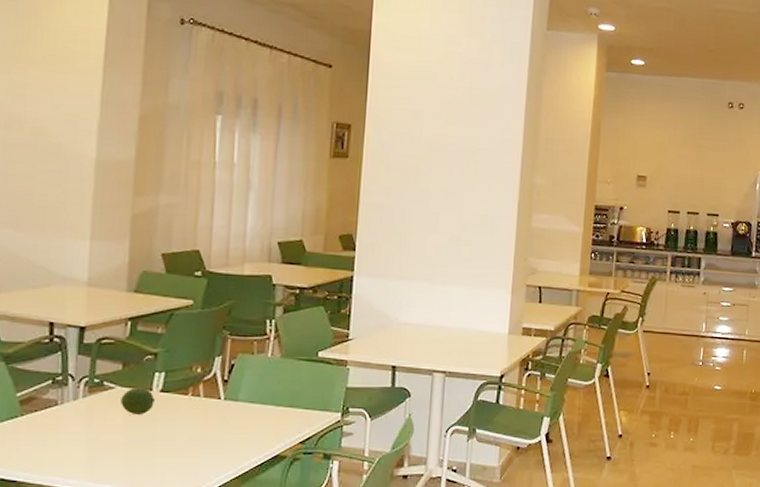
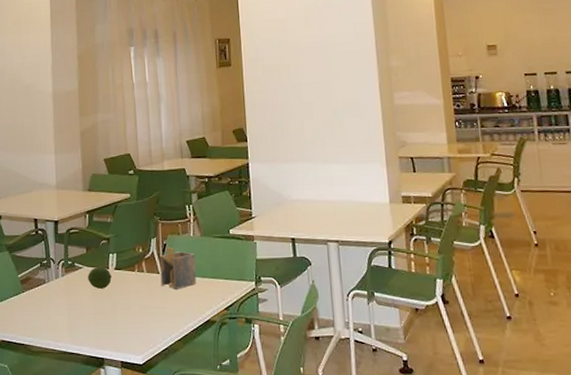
napkin holder: none [221,367,270,418] -> present [159,246,197,289]

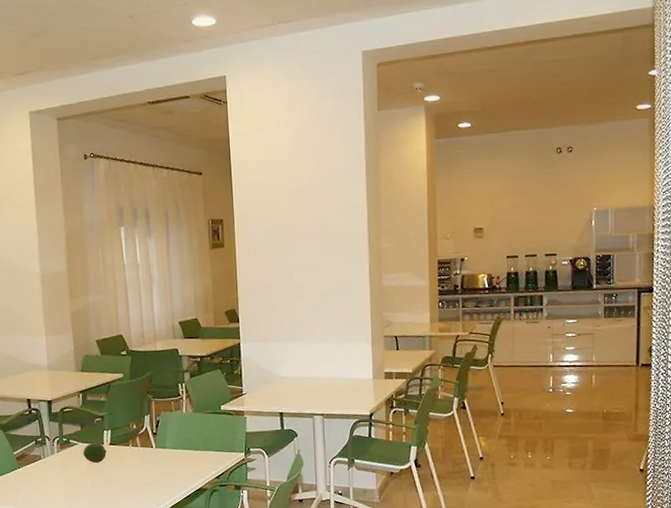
napkin holder: present [159,246,197,289] -> none [153,422,189,462]

